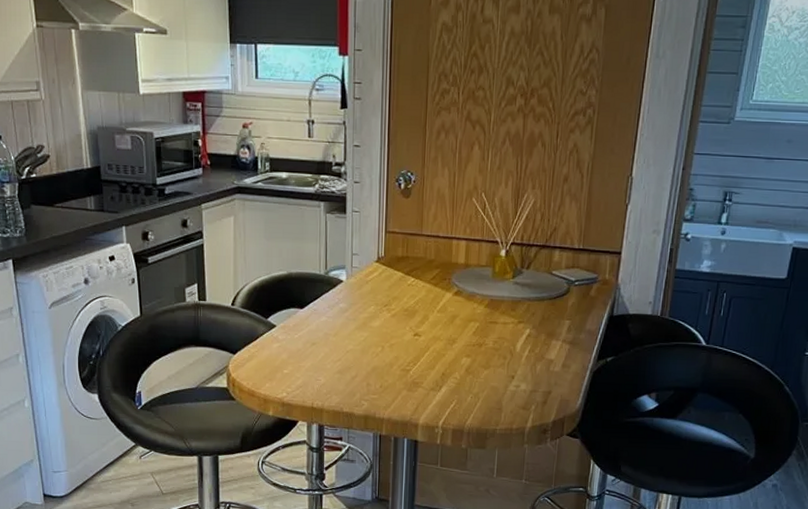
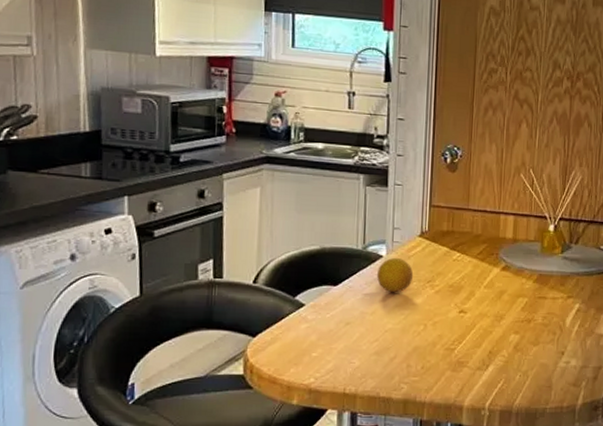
fruit: none [339,282,372,316] -> present [377,257,414,293]

